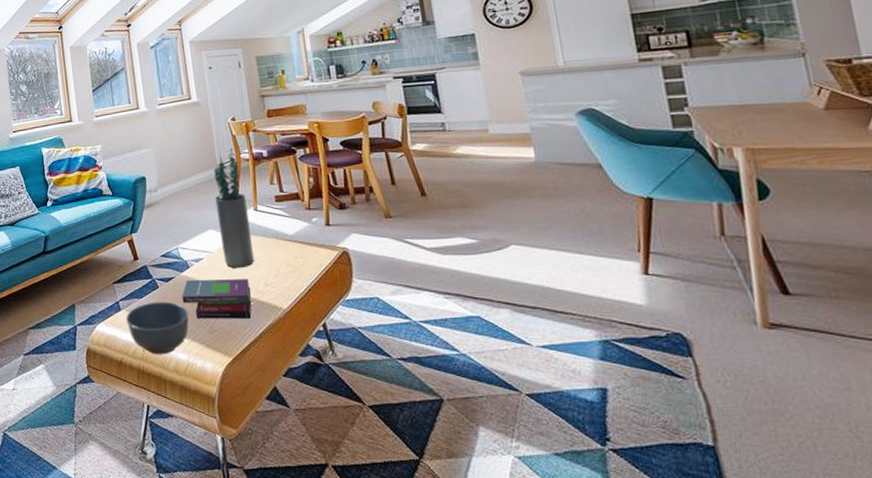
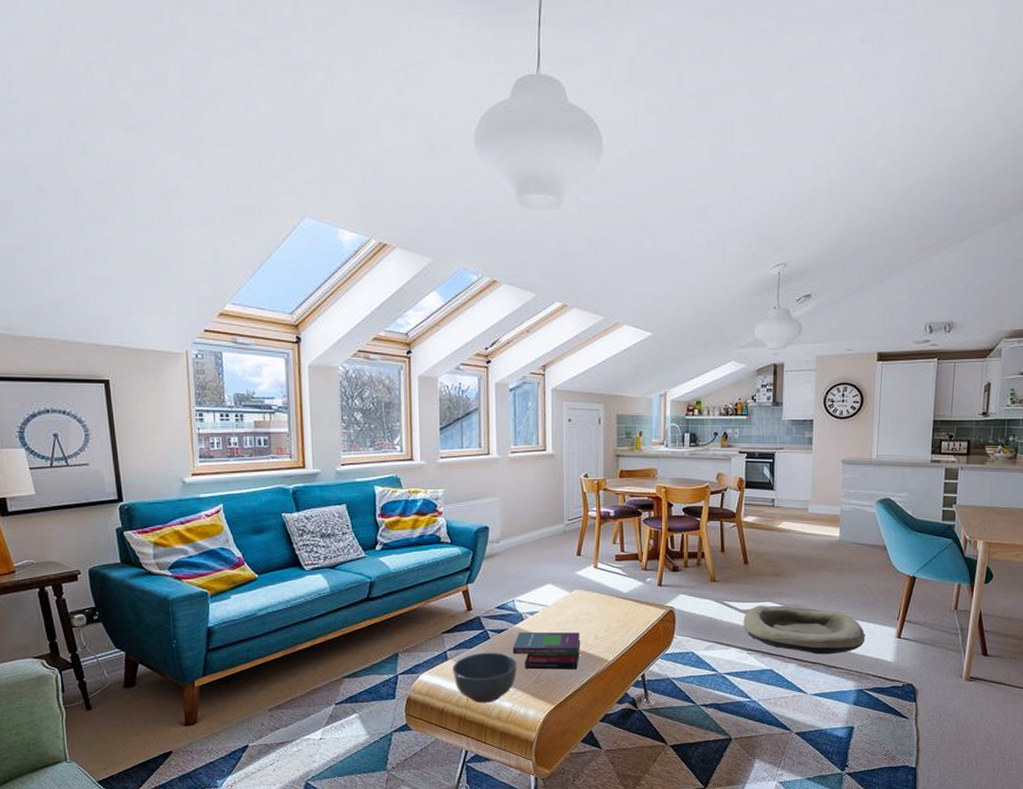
vase: present [213,147,255,269] -> none [558,504,589,623]
dog bed: none [432,241,598,298] -> present [743,605,866,655]

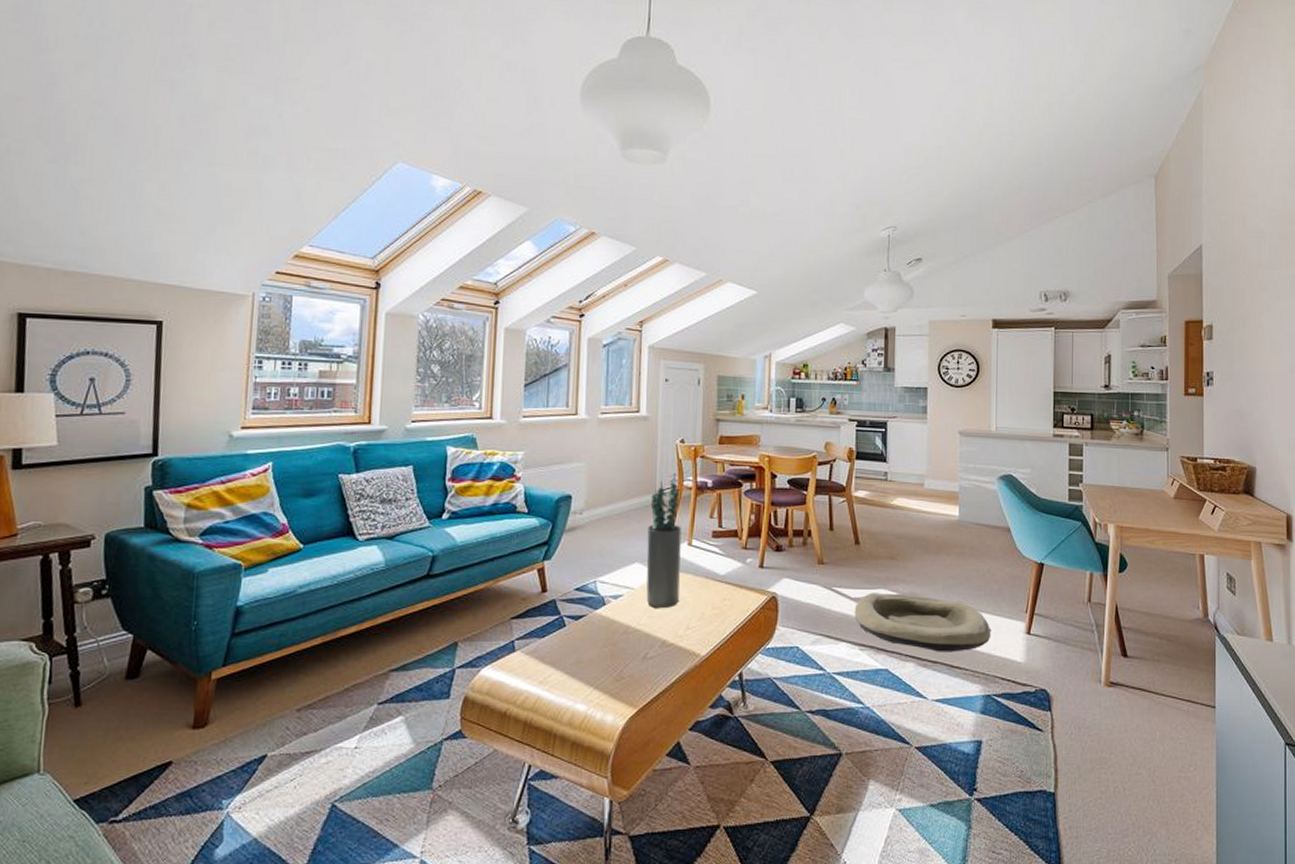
bowl: present [452,652,518,704] -> none [520,643,596,706]
books: present [512,632,581,670] -> none [591,620,670,665]
vase: none [558,504,589,623] -> present [646,472,682,609]

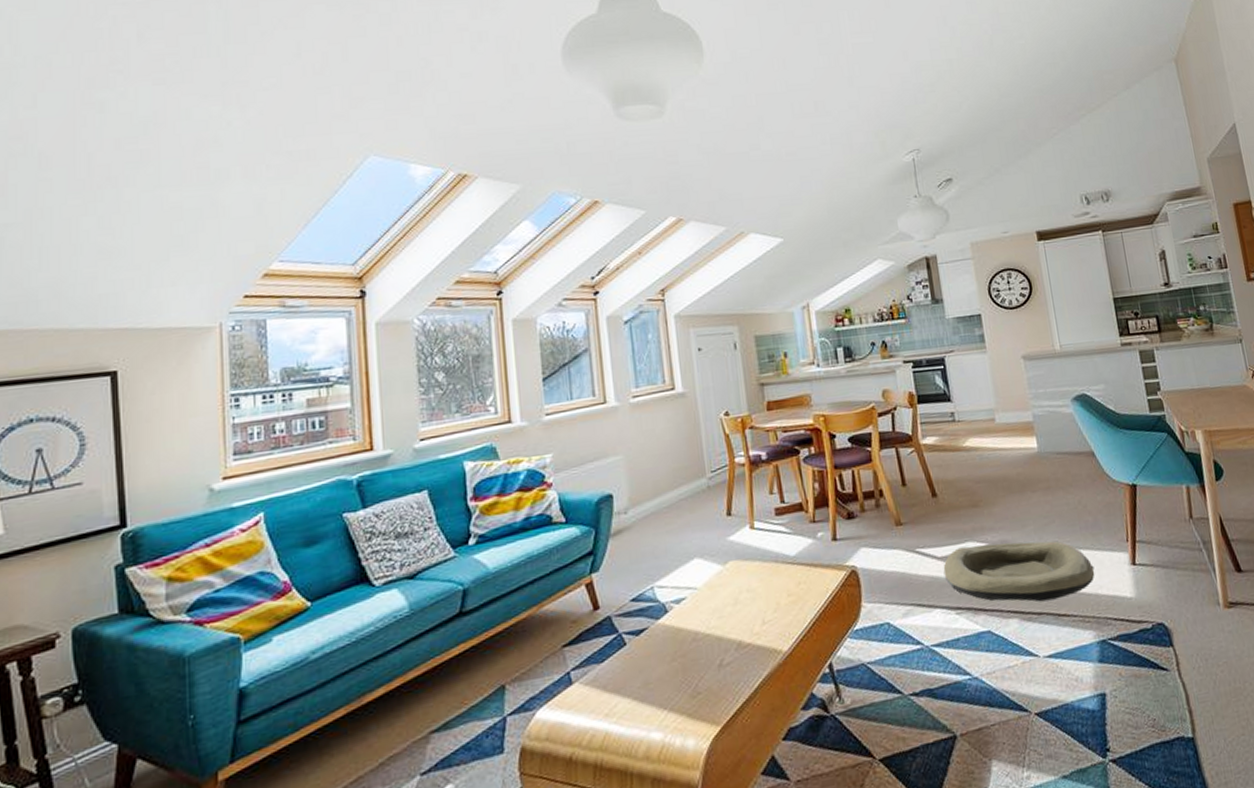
vase: present [646,472,682,609] -> none [700,450,750,606]

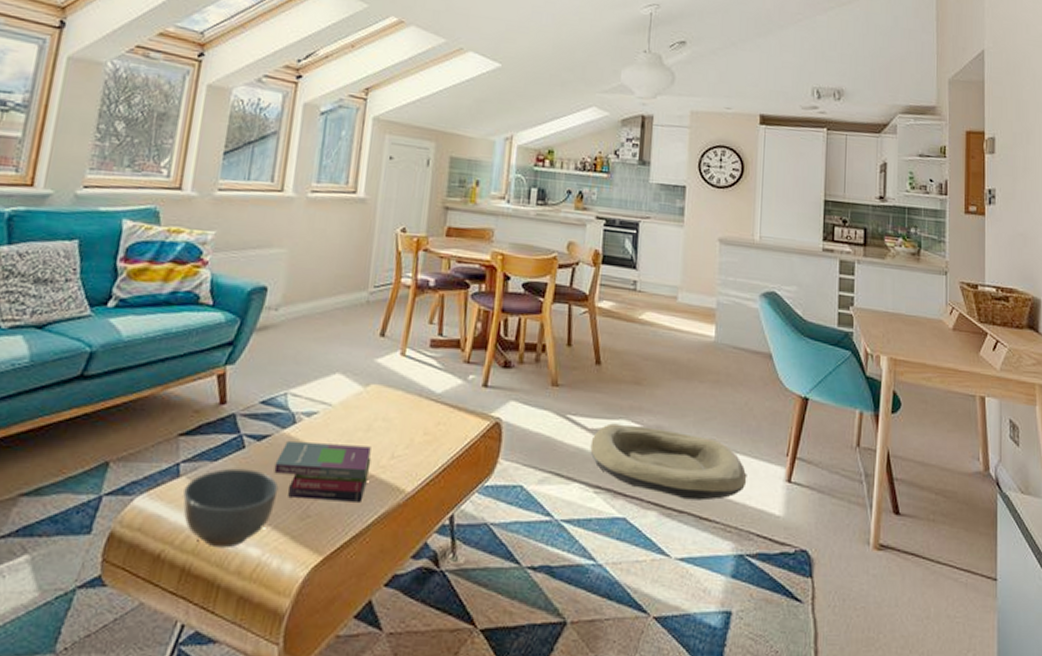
bowl: none [579,662,666,741] -> present [183,468,279,549]
books: none [657,618,746,680] -> present [273,442,372,502]

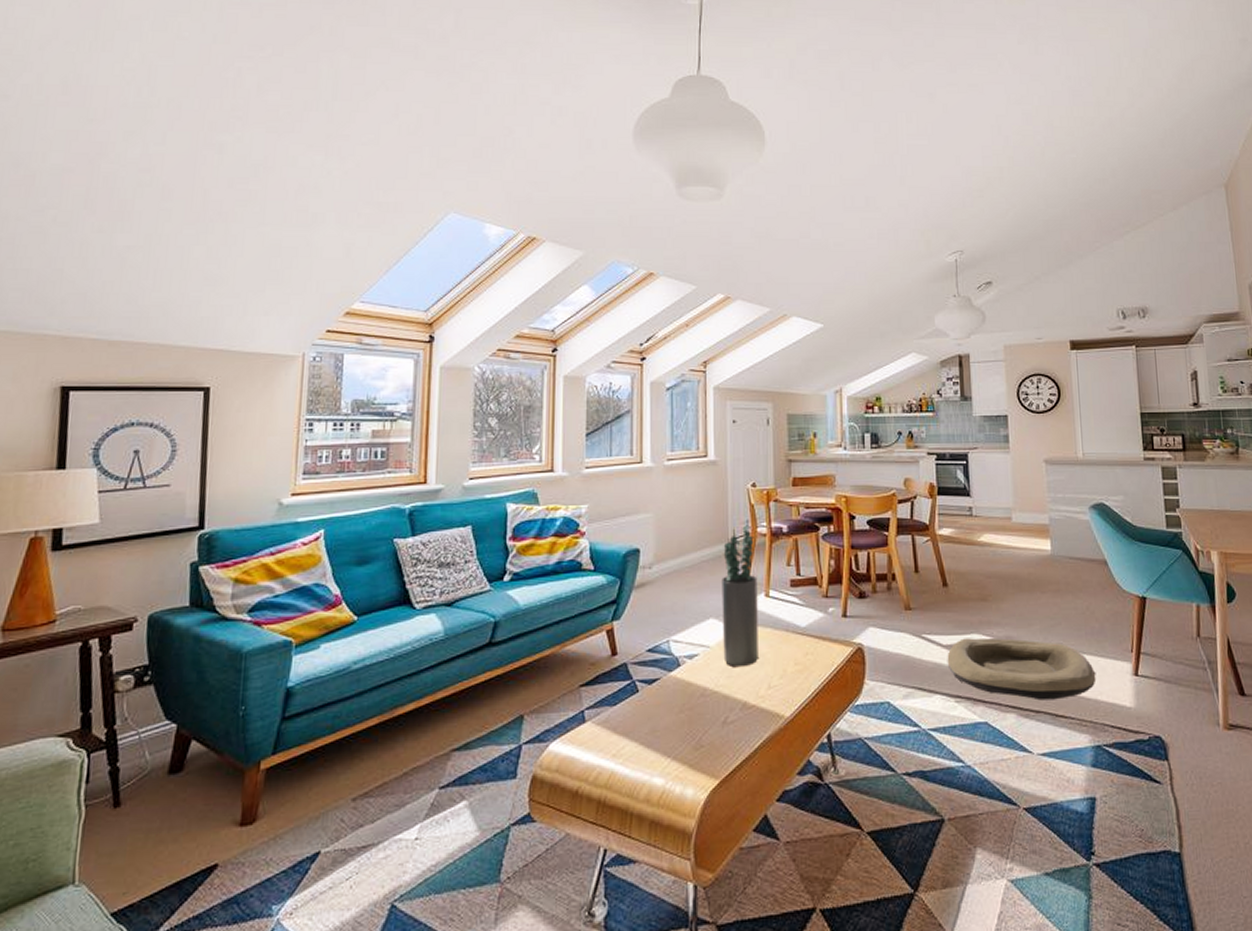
bowl: present [183,468,279,549] -> none [591,710,673,781]
books: present [273,442,372,502] -> none [666,680,751,732]
vase: none [345,267,397,432] -> present [722,519,760,668]

